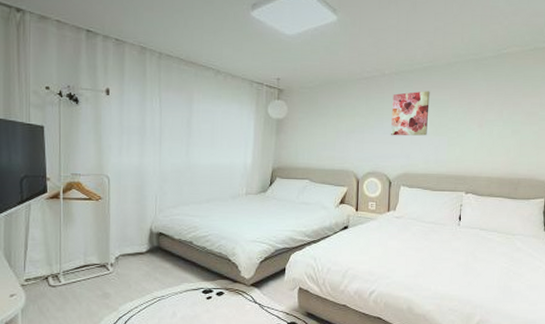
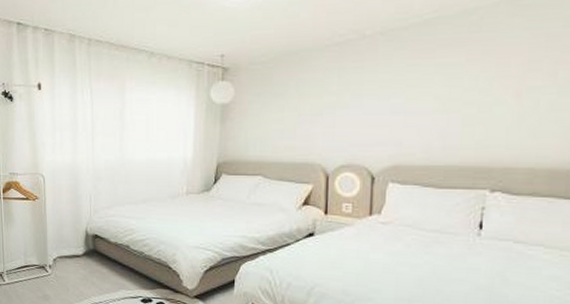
wall art: present [390,91,430,136] -> none [373,52,434,117]

